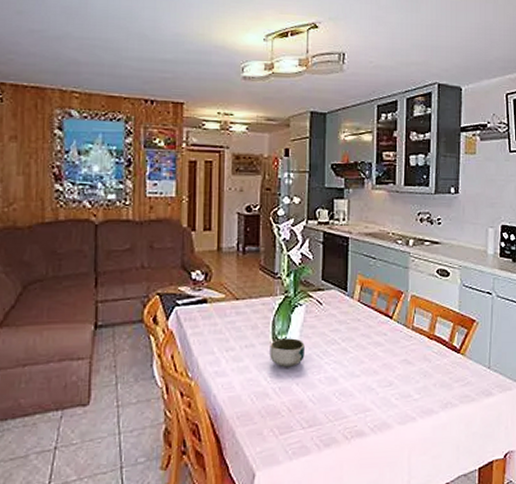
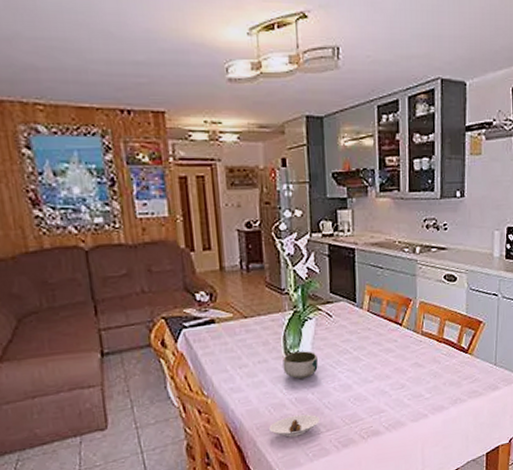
saucer: none [250,406,302,430] -> present [269,414,320,437]

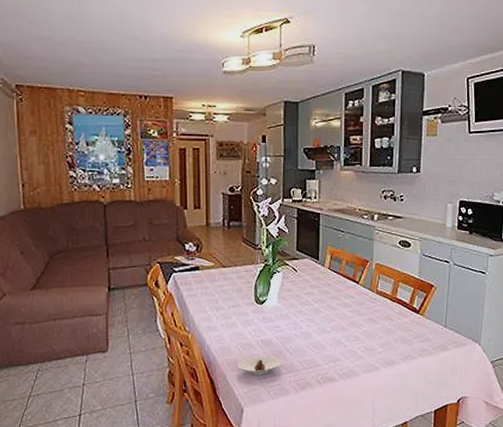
bowl: present [283,351,318,380] -> none [253,300,283,325]

